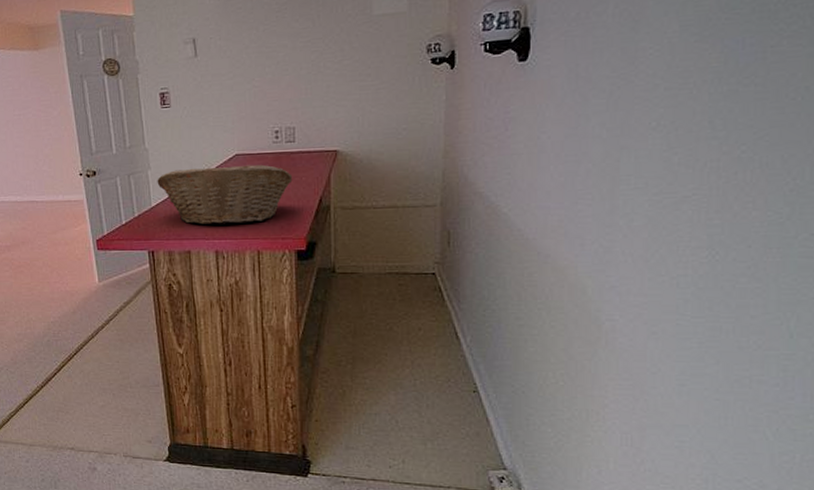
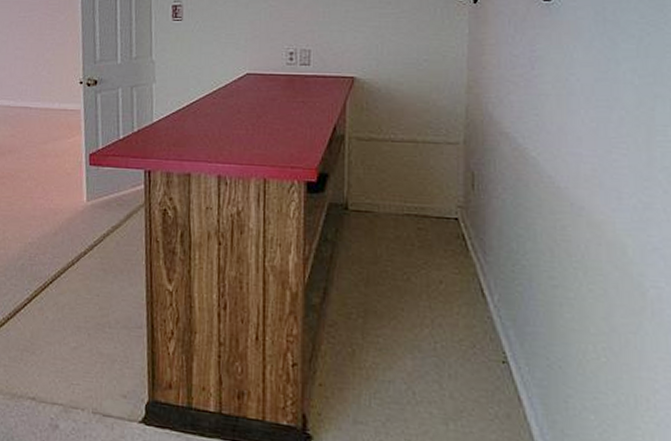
fruit basket: present [157,164,293,225] -> none [161,84,306,148]

